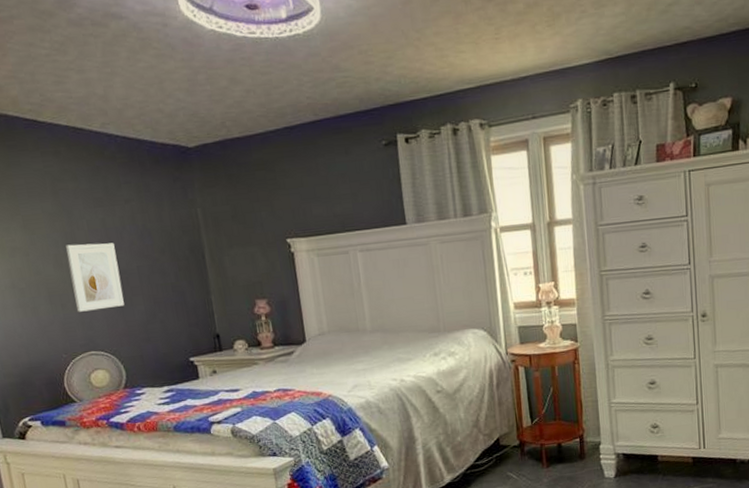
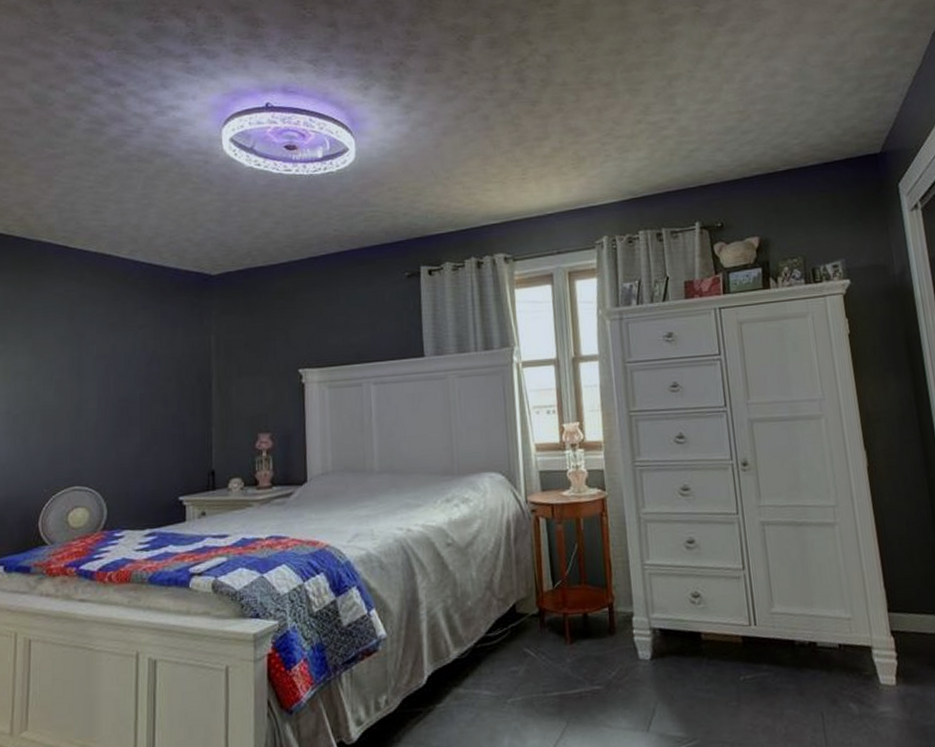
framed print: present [66,243,125,312] -> none [68,369,121,442]

